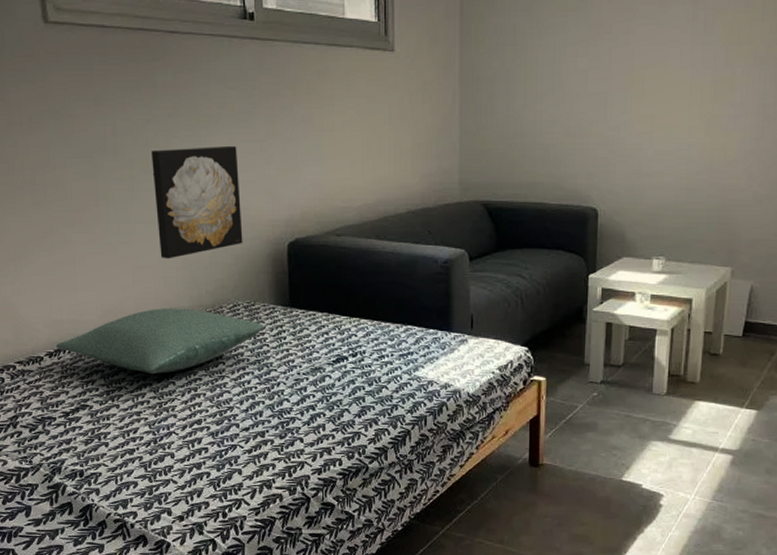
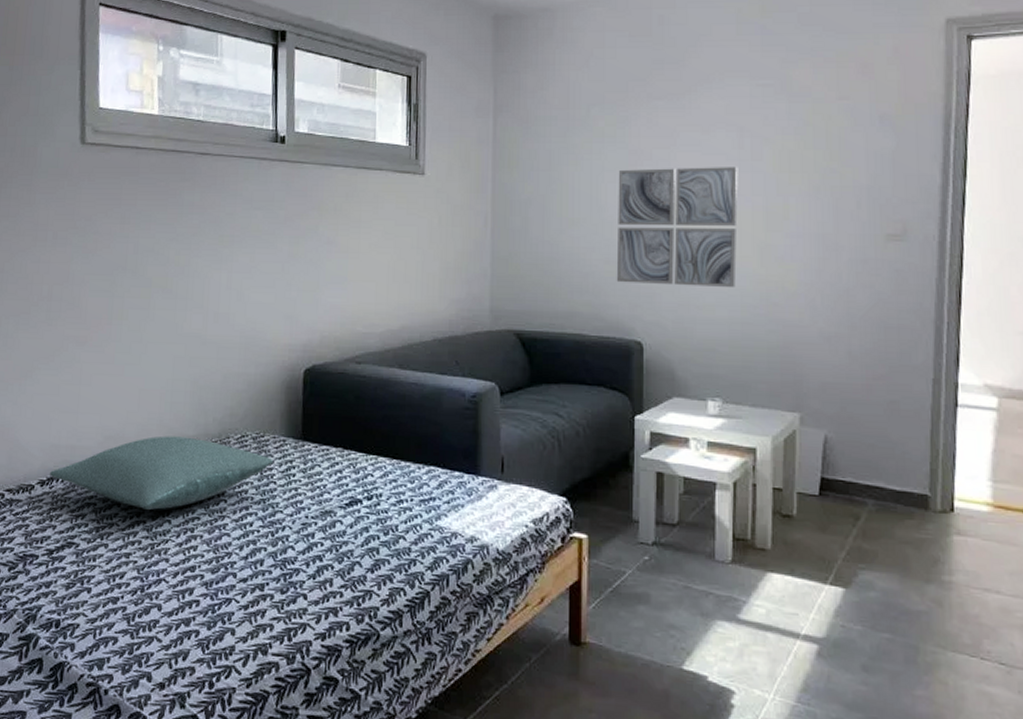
wall art: present [151,145,243,259] -> none [169,265,258,383]
wall art: none [575,40,692,157] -> present [616,167,739,288]

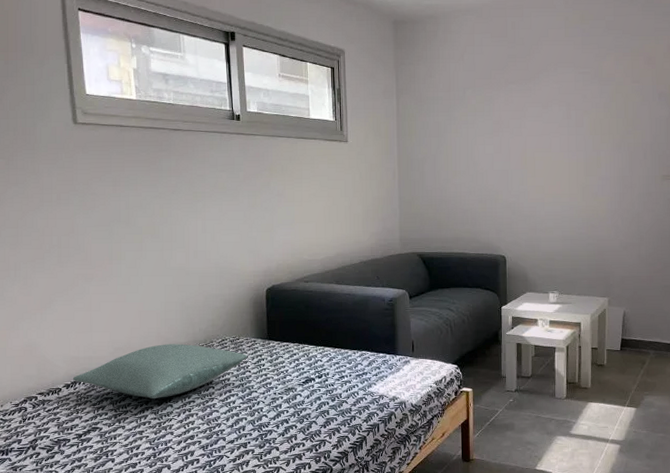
wall art: present [616,167,739,288] -> none [486,131,568,216]

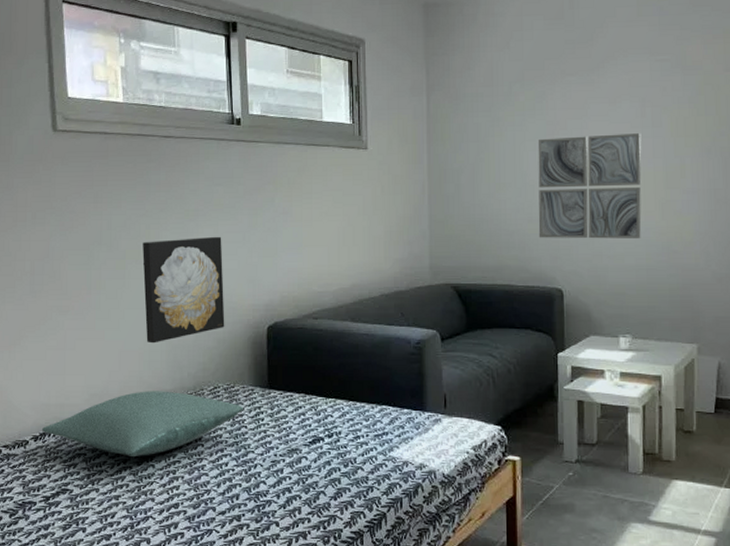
wall art: none [157,214,230,305] -> present [142,236,225,344]
wall art: none [486,131,568,216] -> present [538,133,642,240]

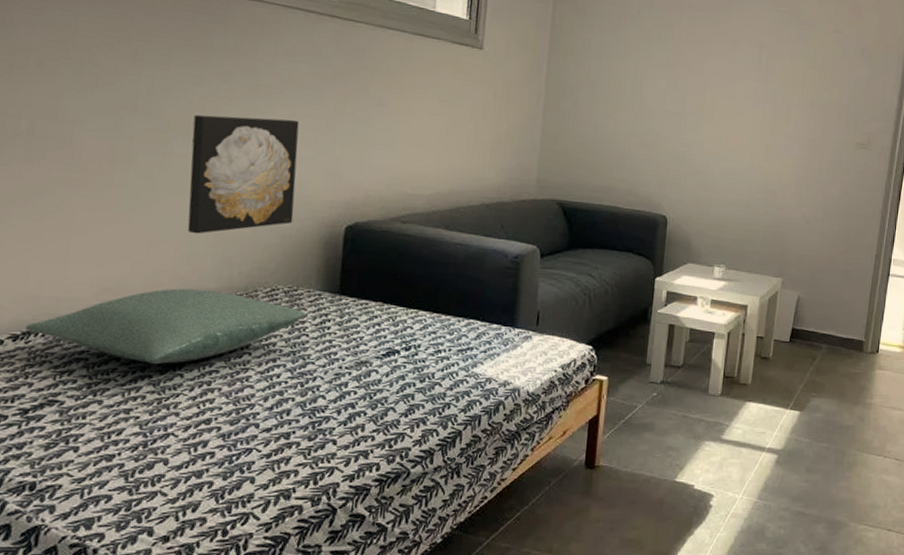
wall art: present [538,133,642,240] -> none [650,67,756,176]

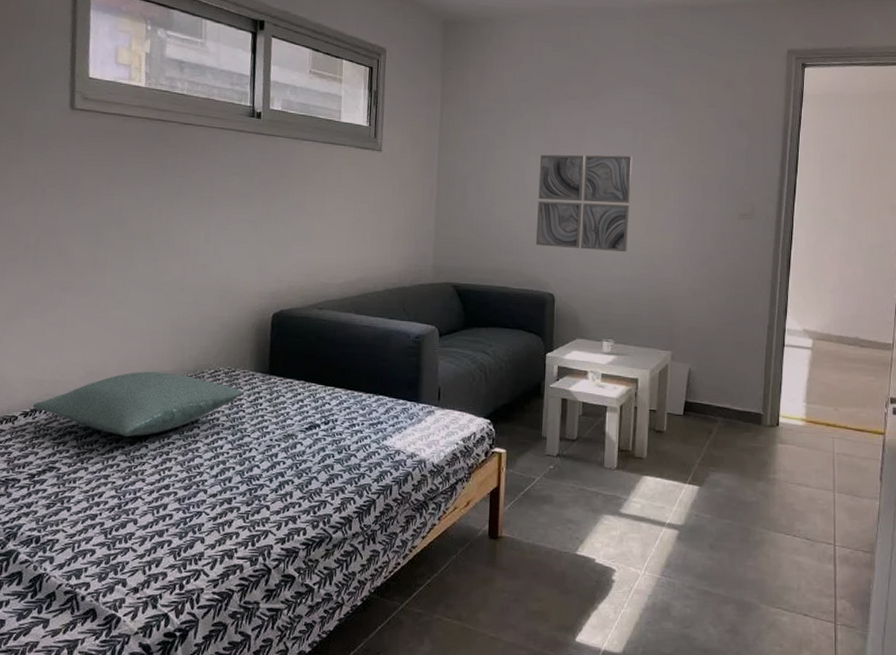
wall art: present [187,114,300,234] -> none [149,223,234,325]
wall art: none [650,67,756,176] -> present [535,154,633,253]

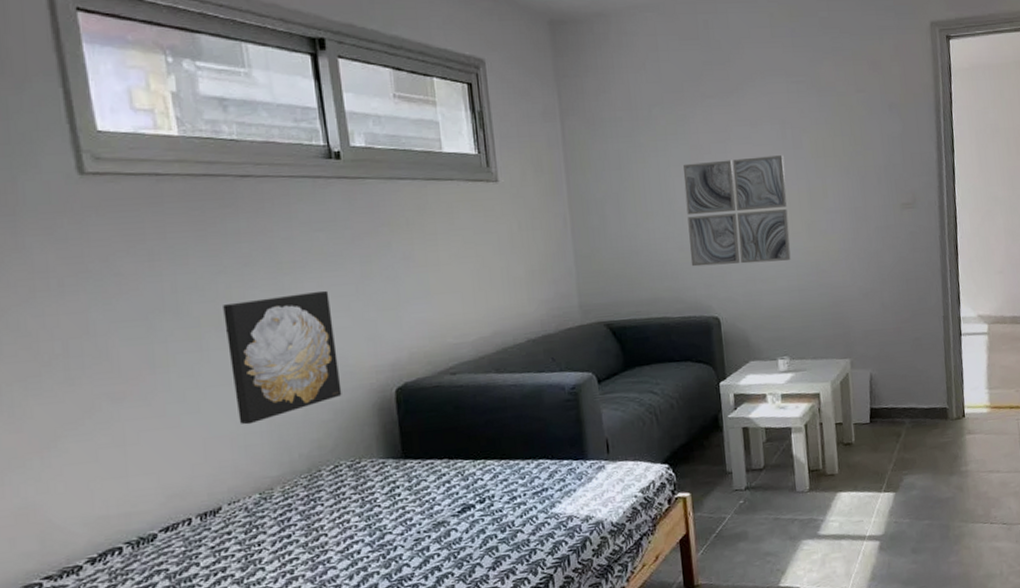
pillow: present [32,371,243,437] -> none [100,477,374,563]
wall art: none [149,223,234,325] -> present [223,290,342,425]

